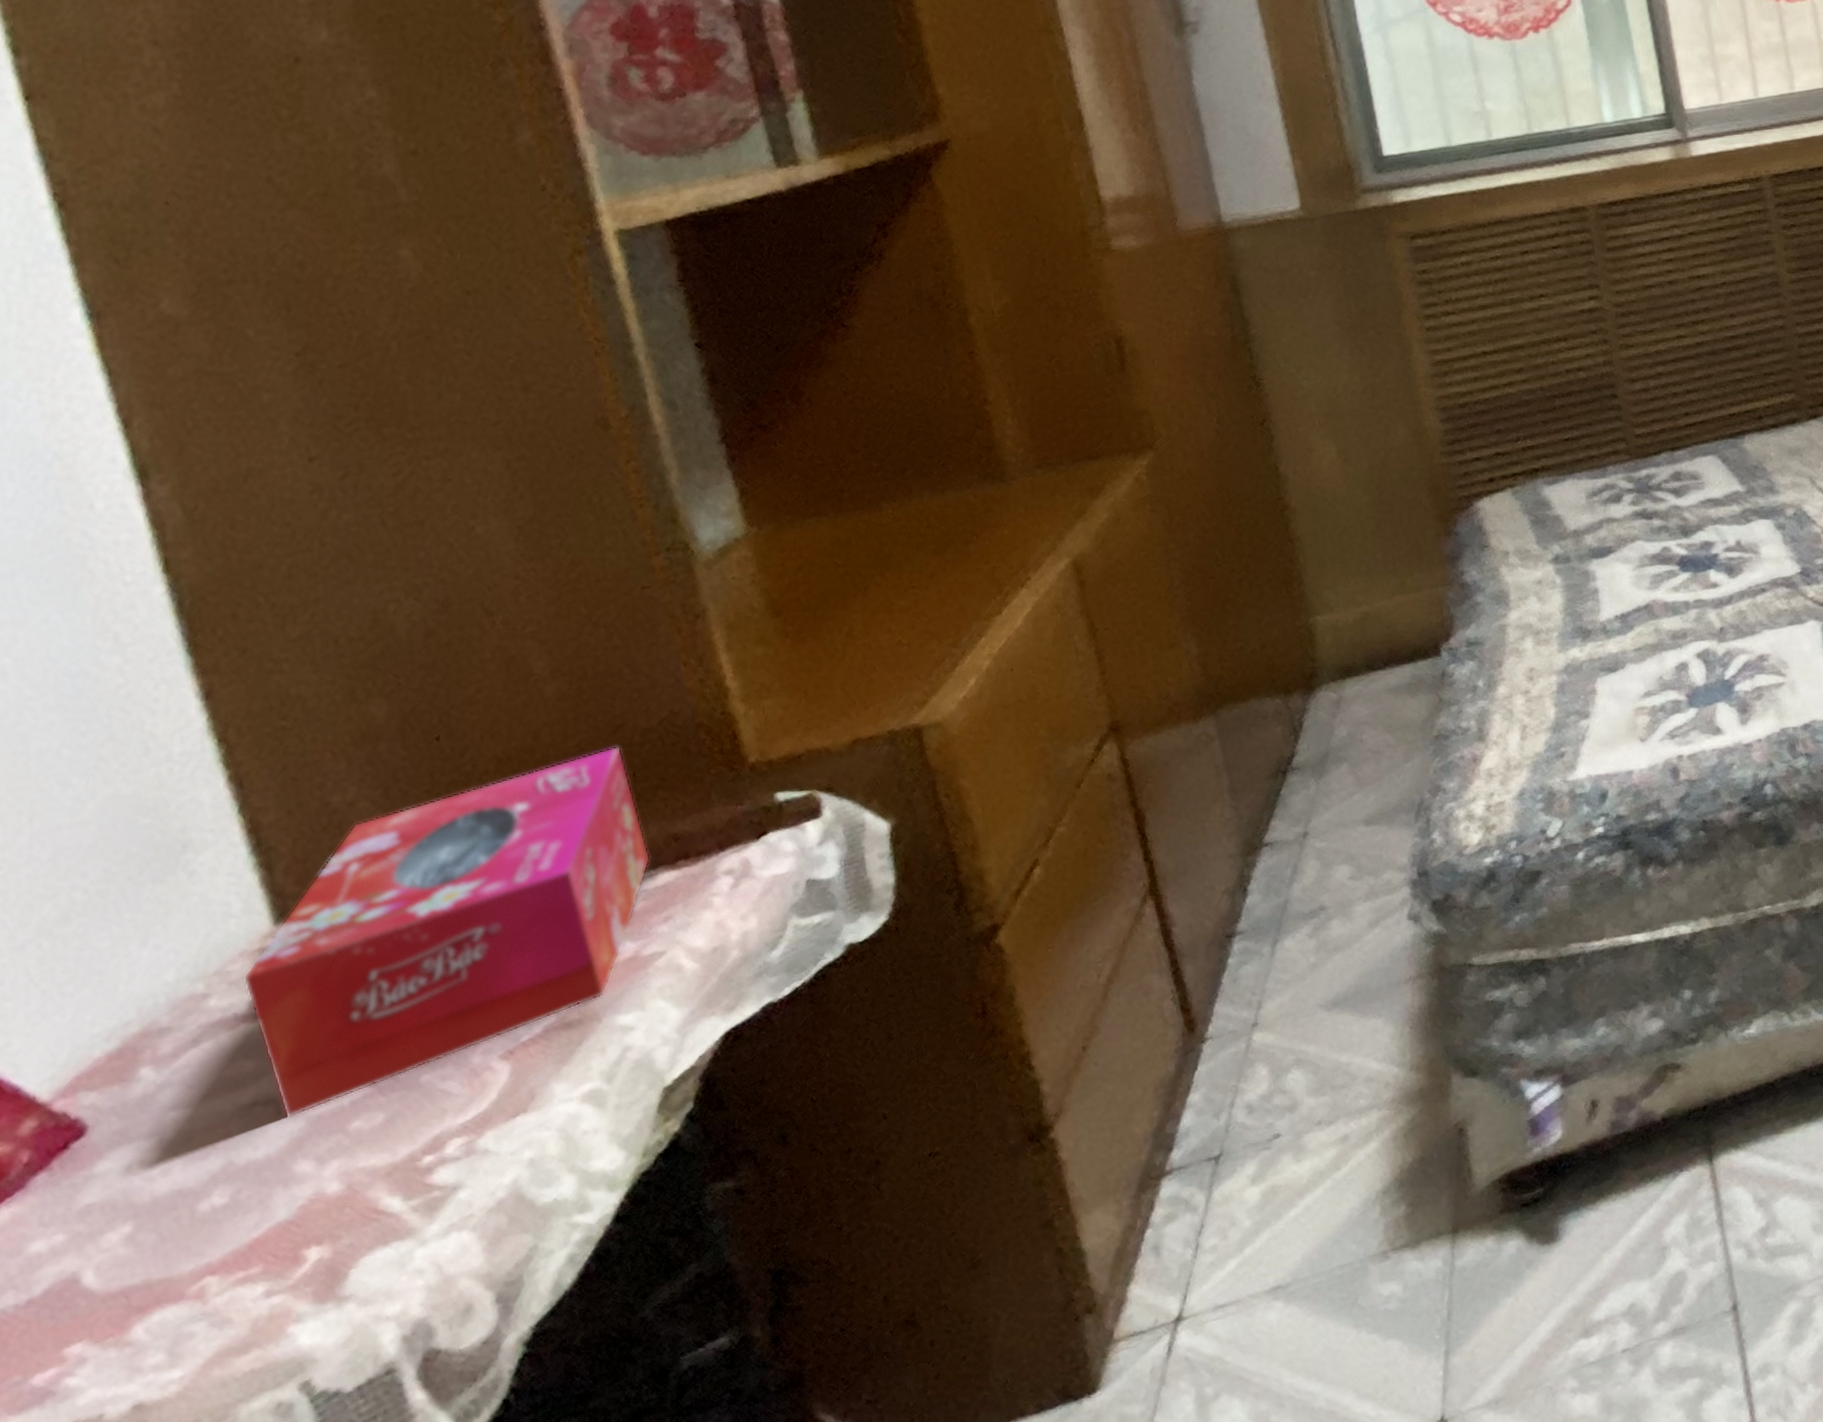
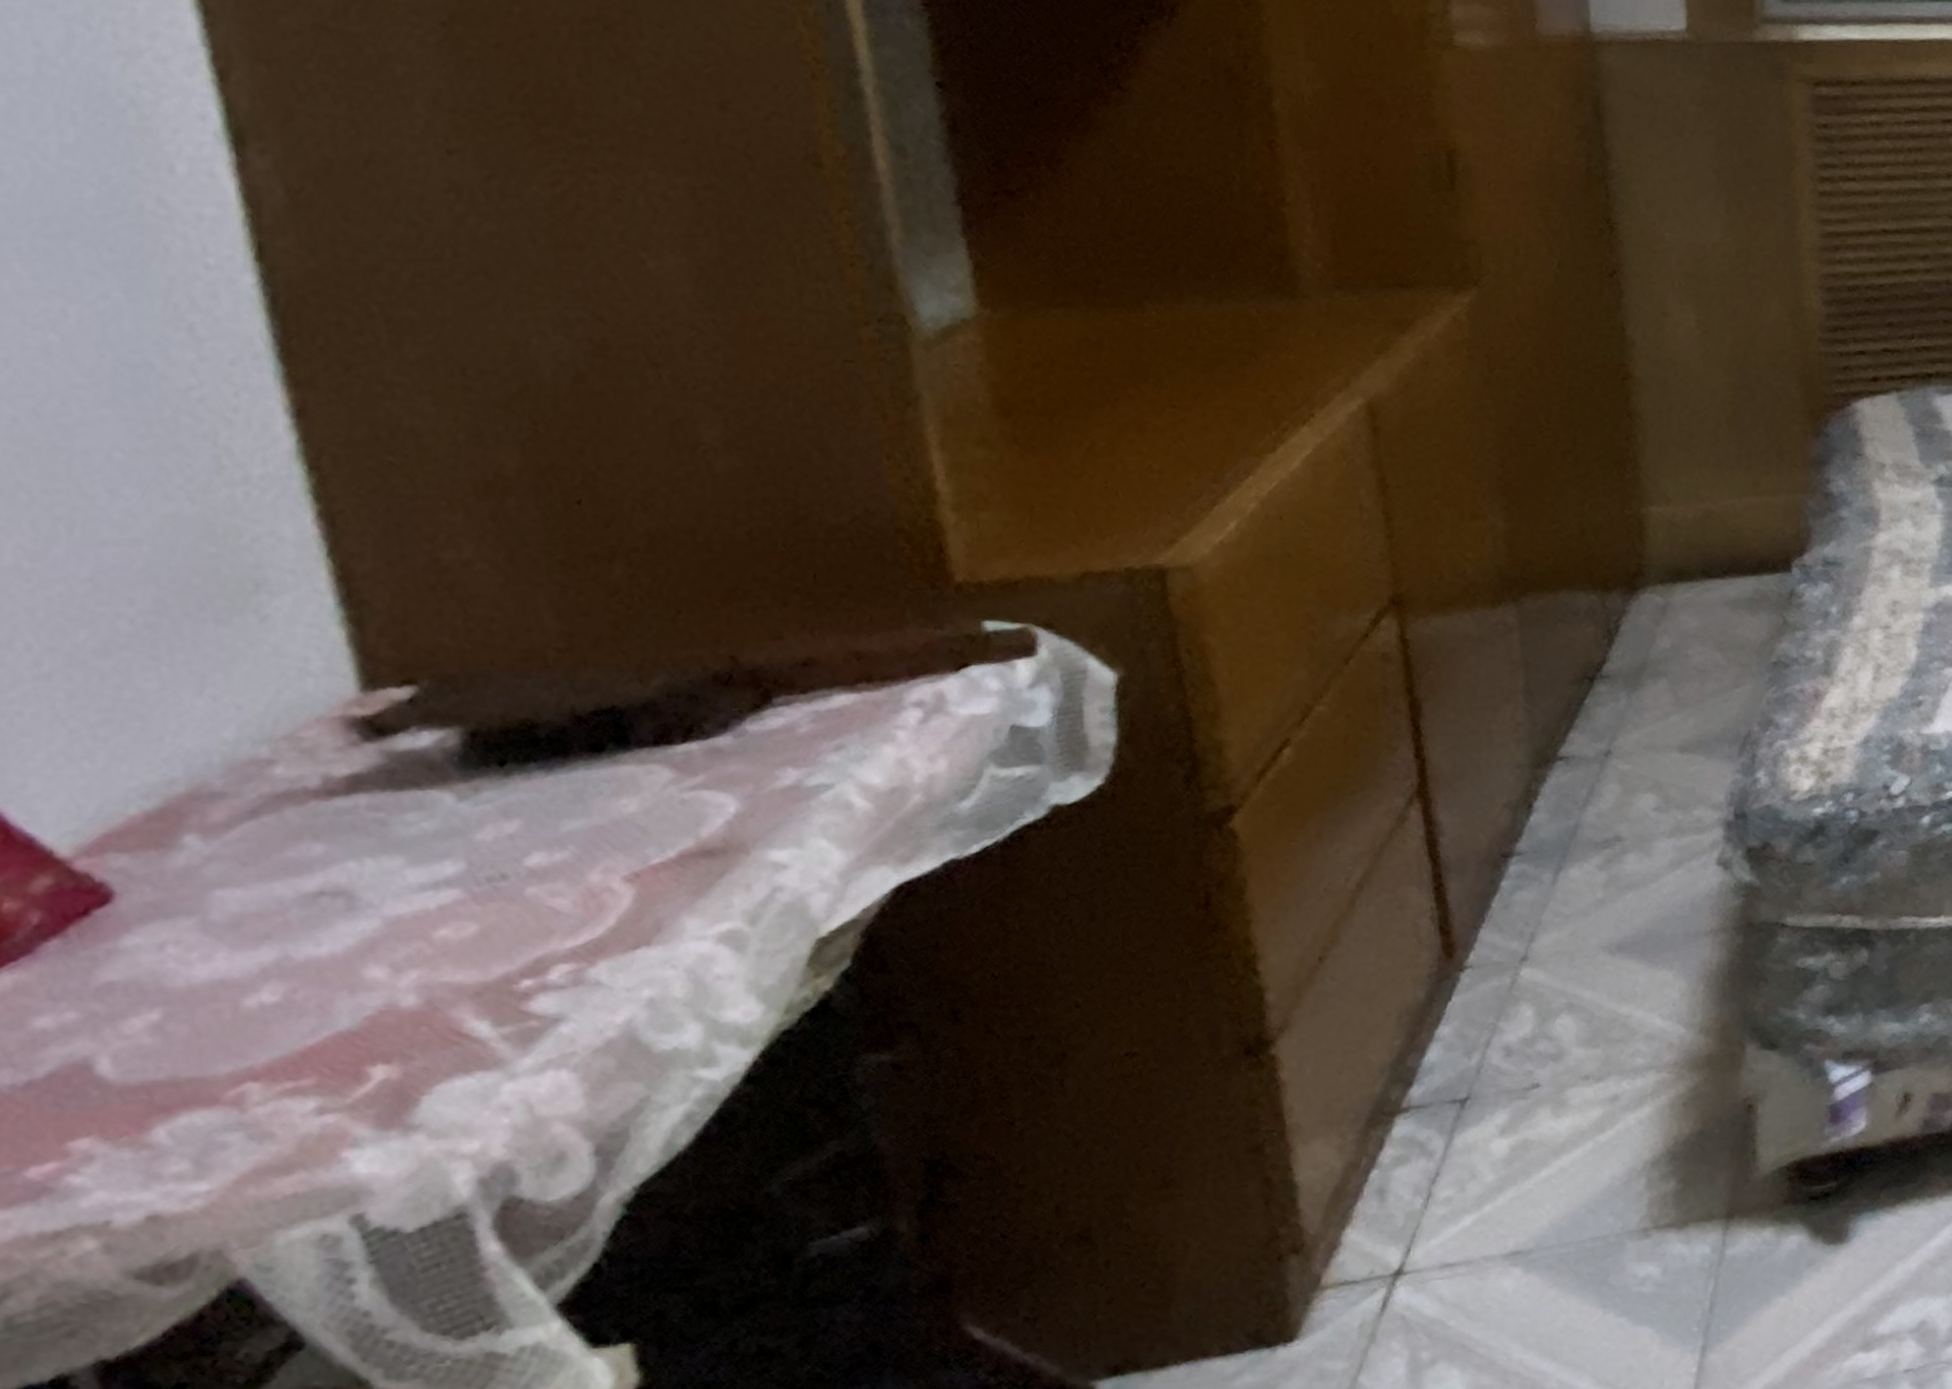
tissue box: present [243,746,651,1118] -> none [318,540,825,915]

